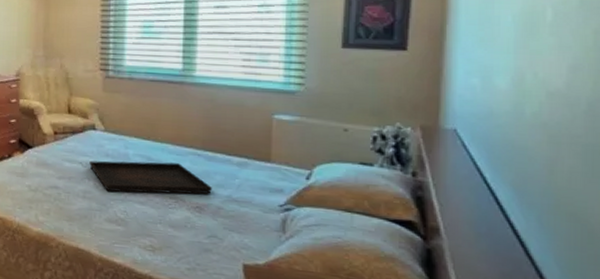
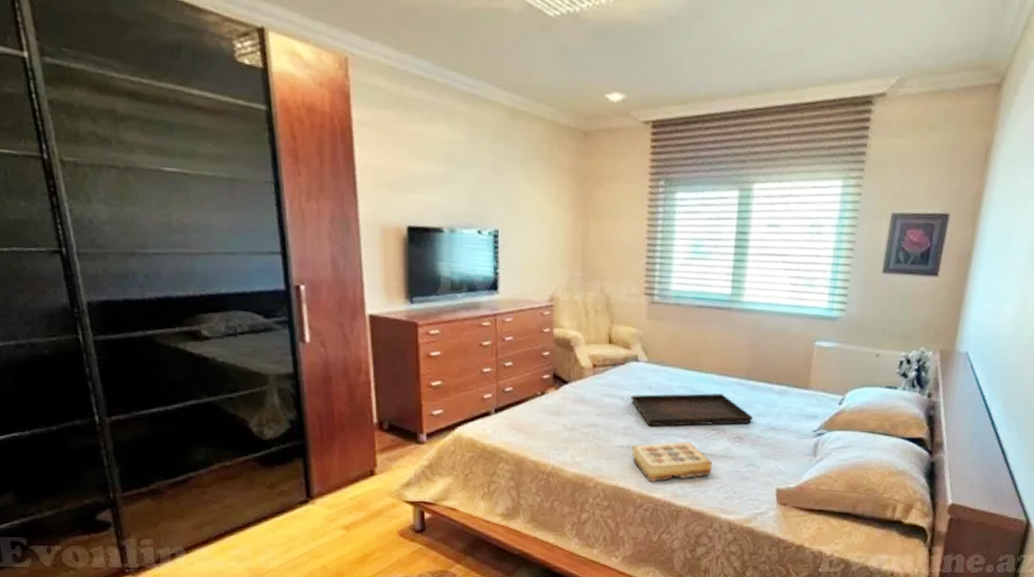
book: none [91,208,172,247] -> present [631,441,712,482]

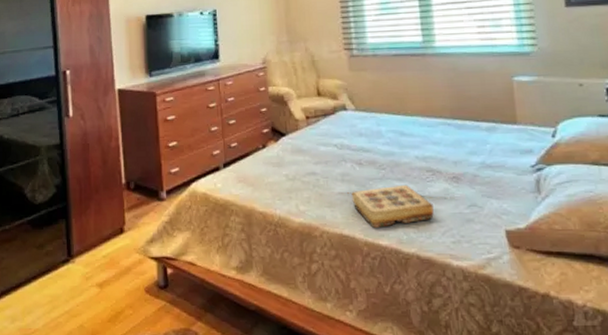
serving tray: present [631,393,753,427] -> none [344,135,466,172]

